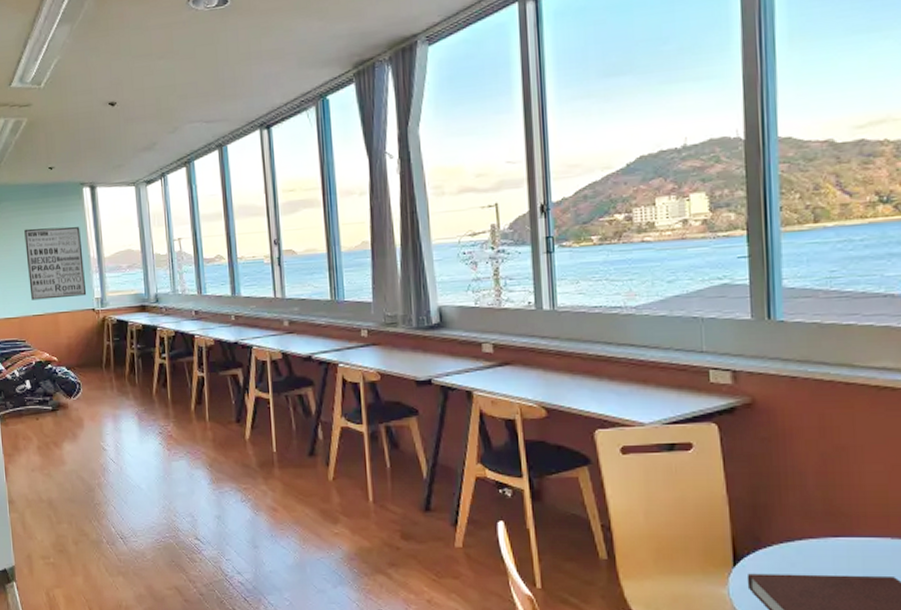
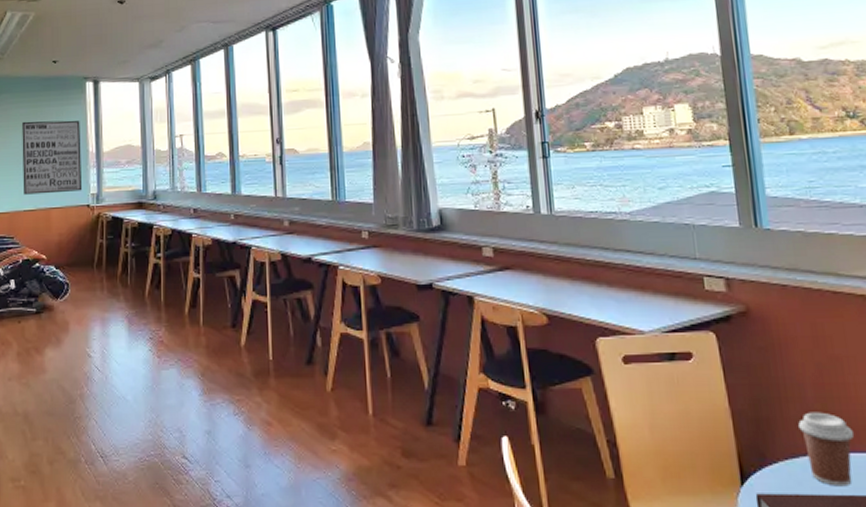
coffee cup: none [797,499,853,568] -> present [798,412,854,487]

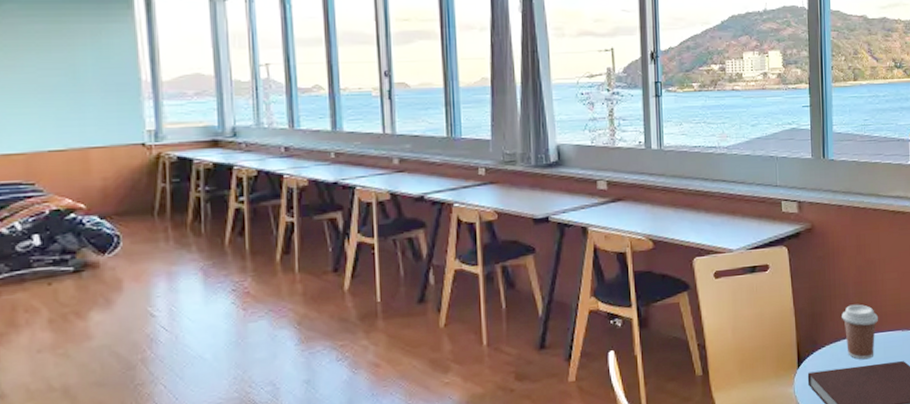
wall art: present [22,120,83,195] -> none [39,40,134,132]

